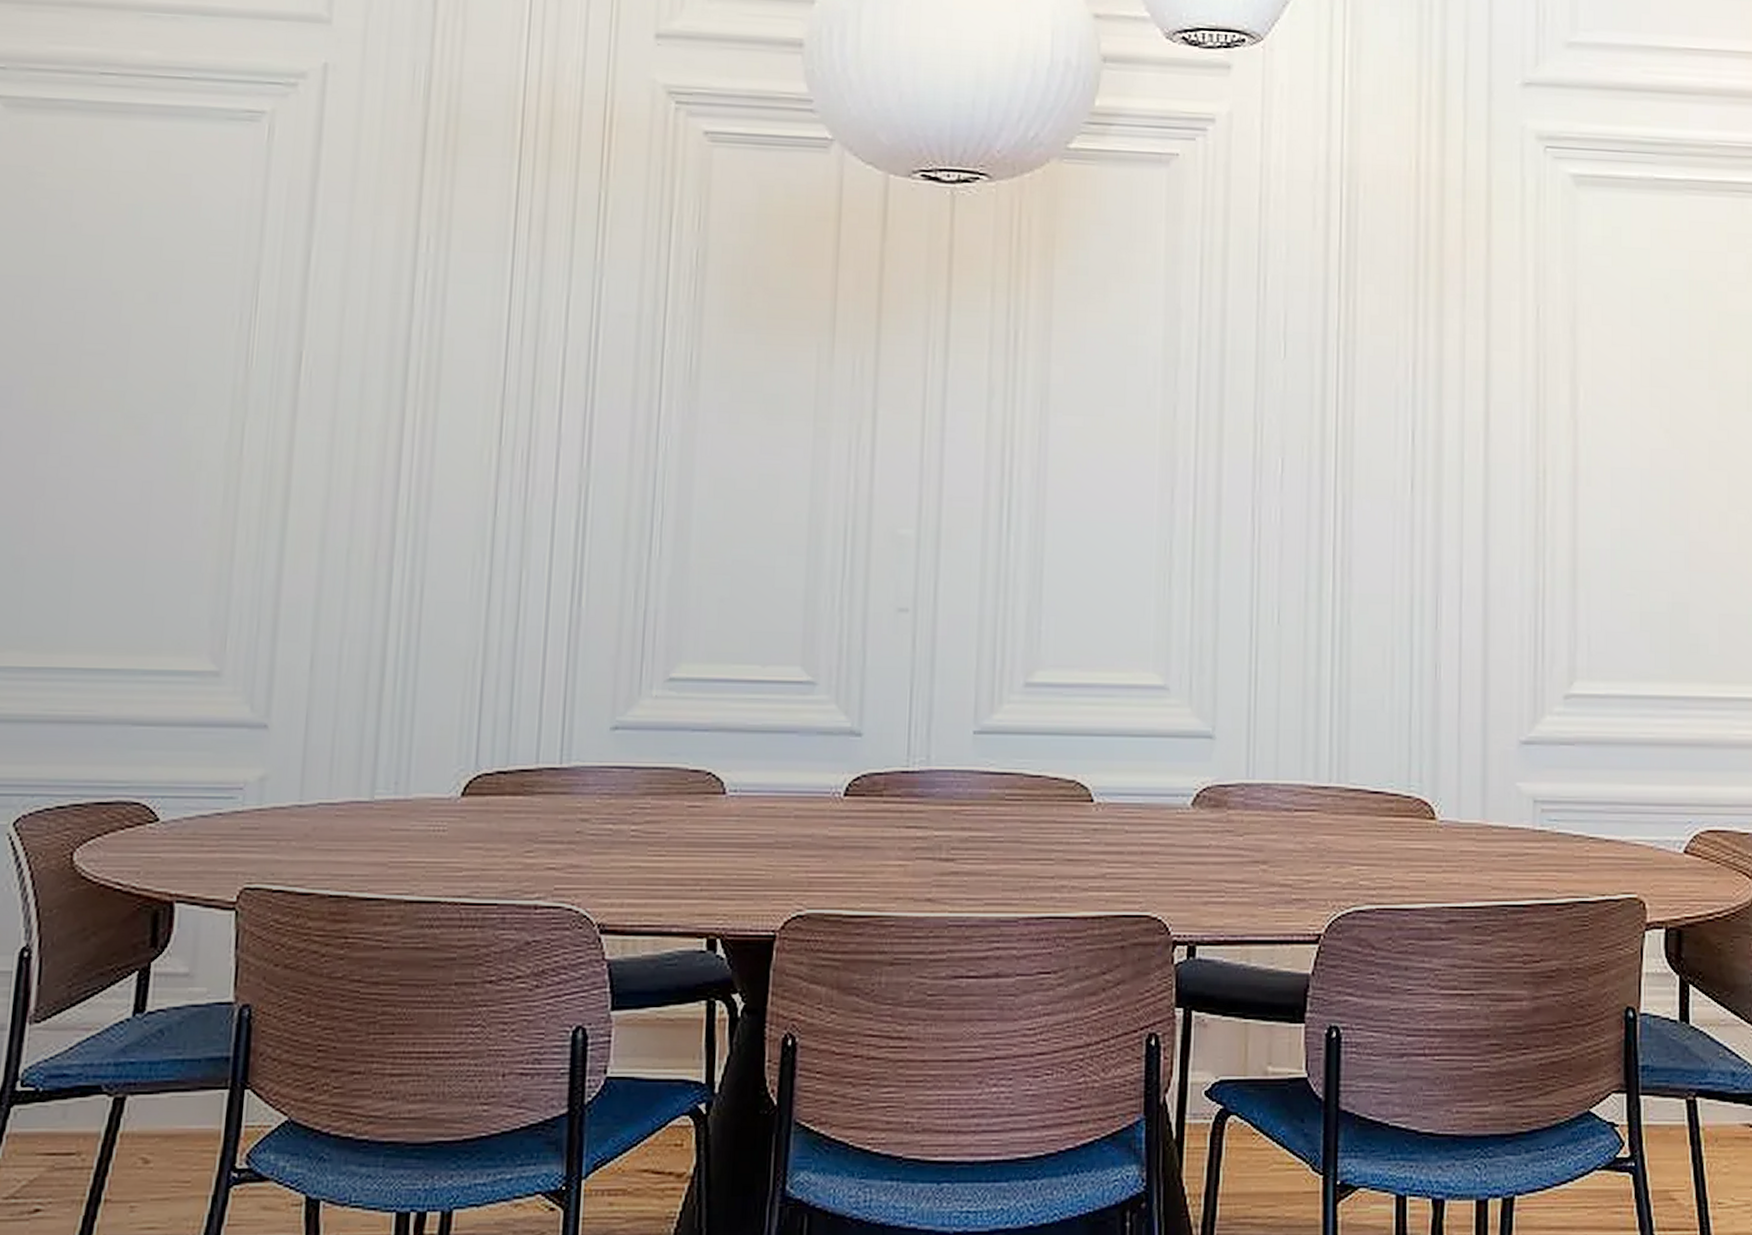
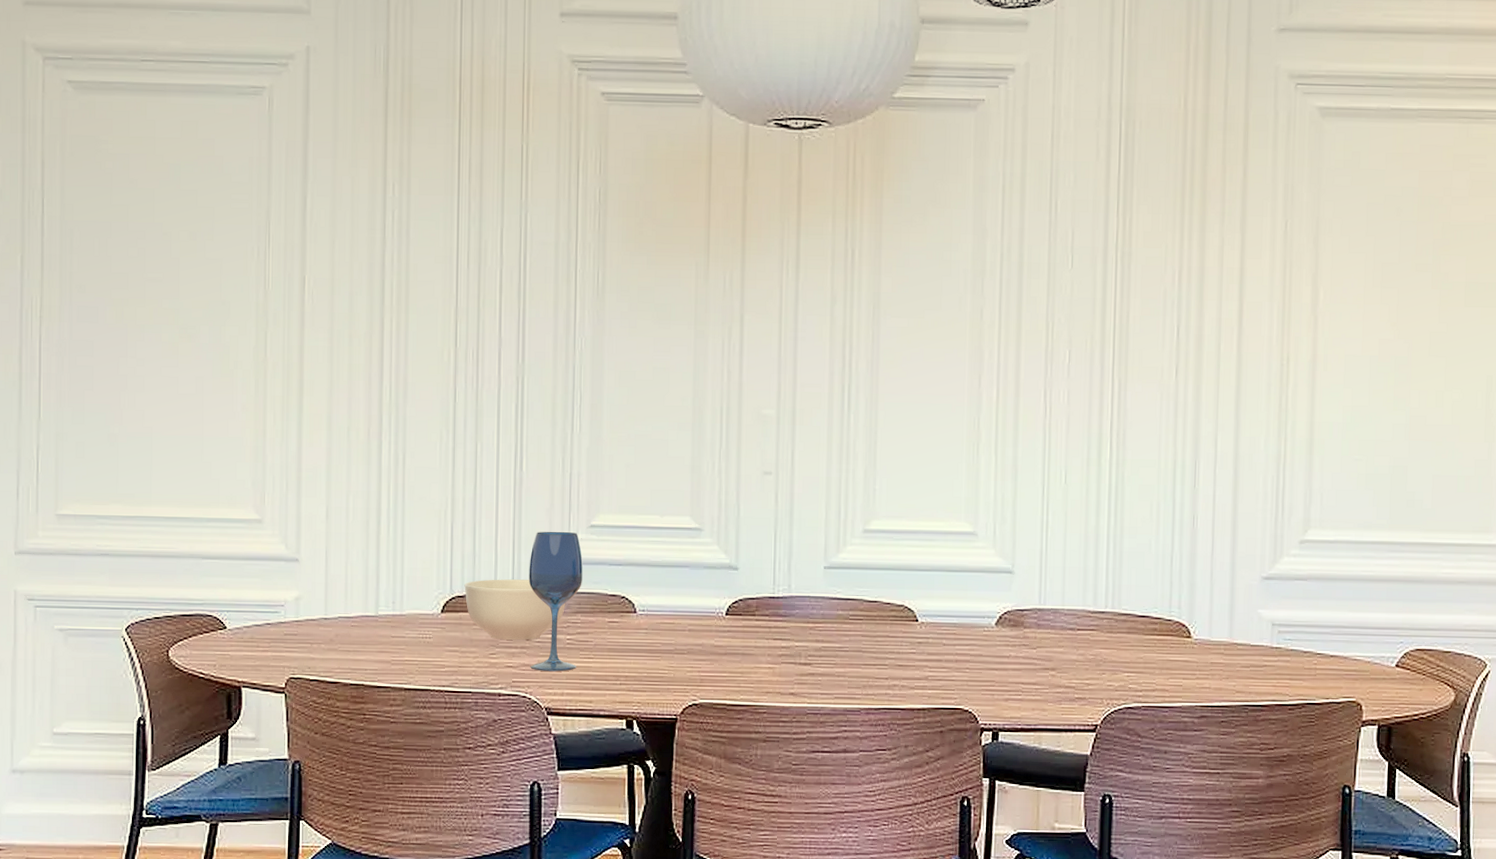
bowl: none [494,750,632,833] -> present [464,579,566,640]
wineglass: none [578,686,658,876] -> present [529,531,584,672]

